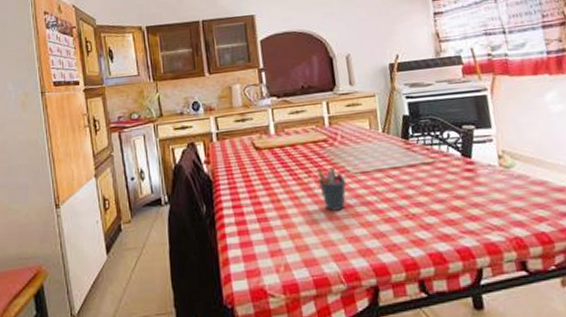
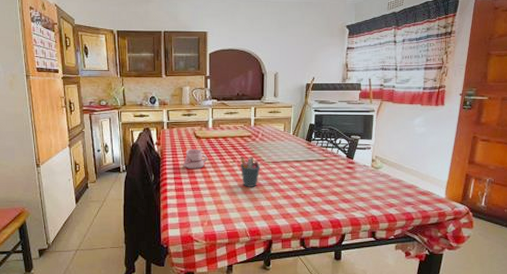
mug: none [242,164,274,193] -> present [183,148,208,170]

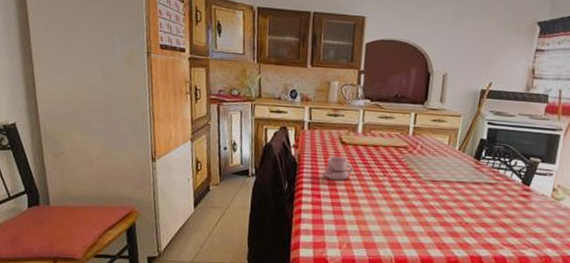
pen holder: present [240,157,261,187] -> none [391,171,416,209]

